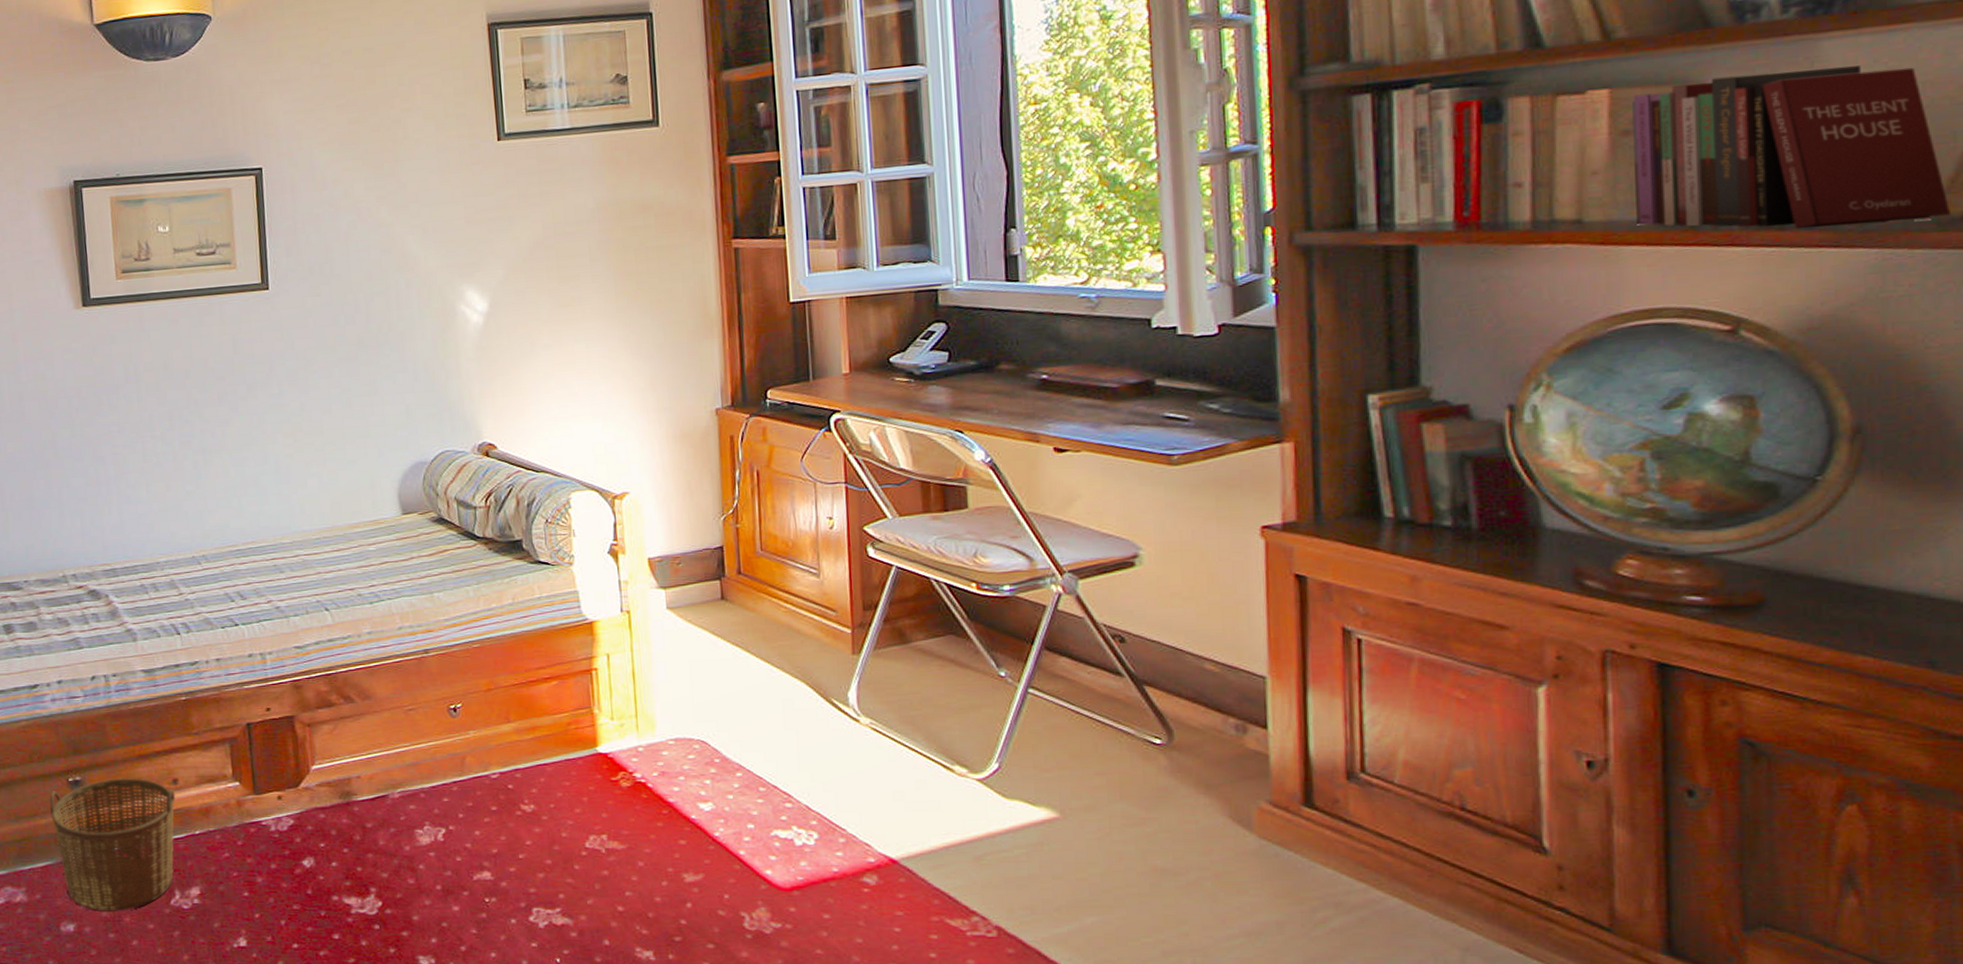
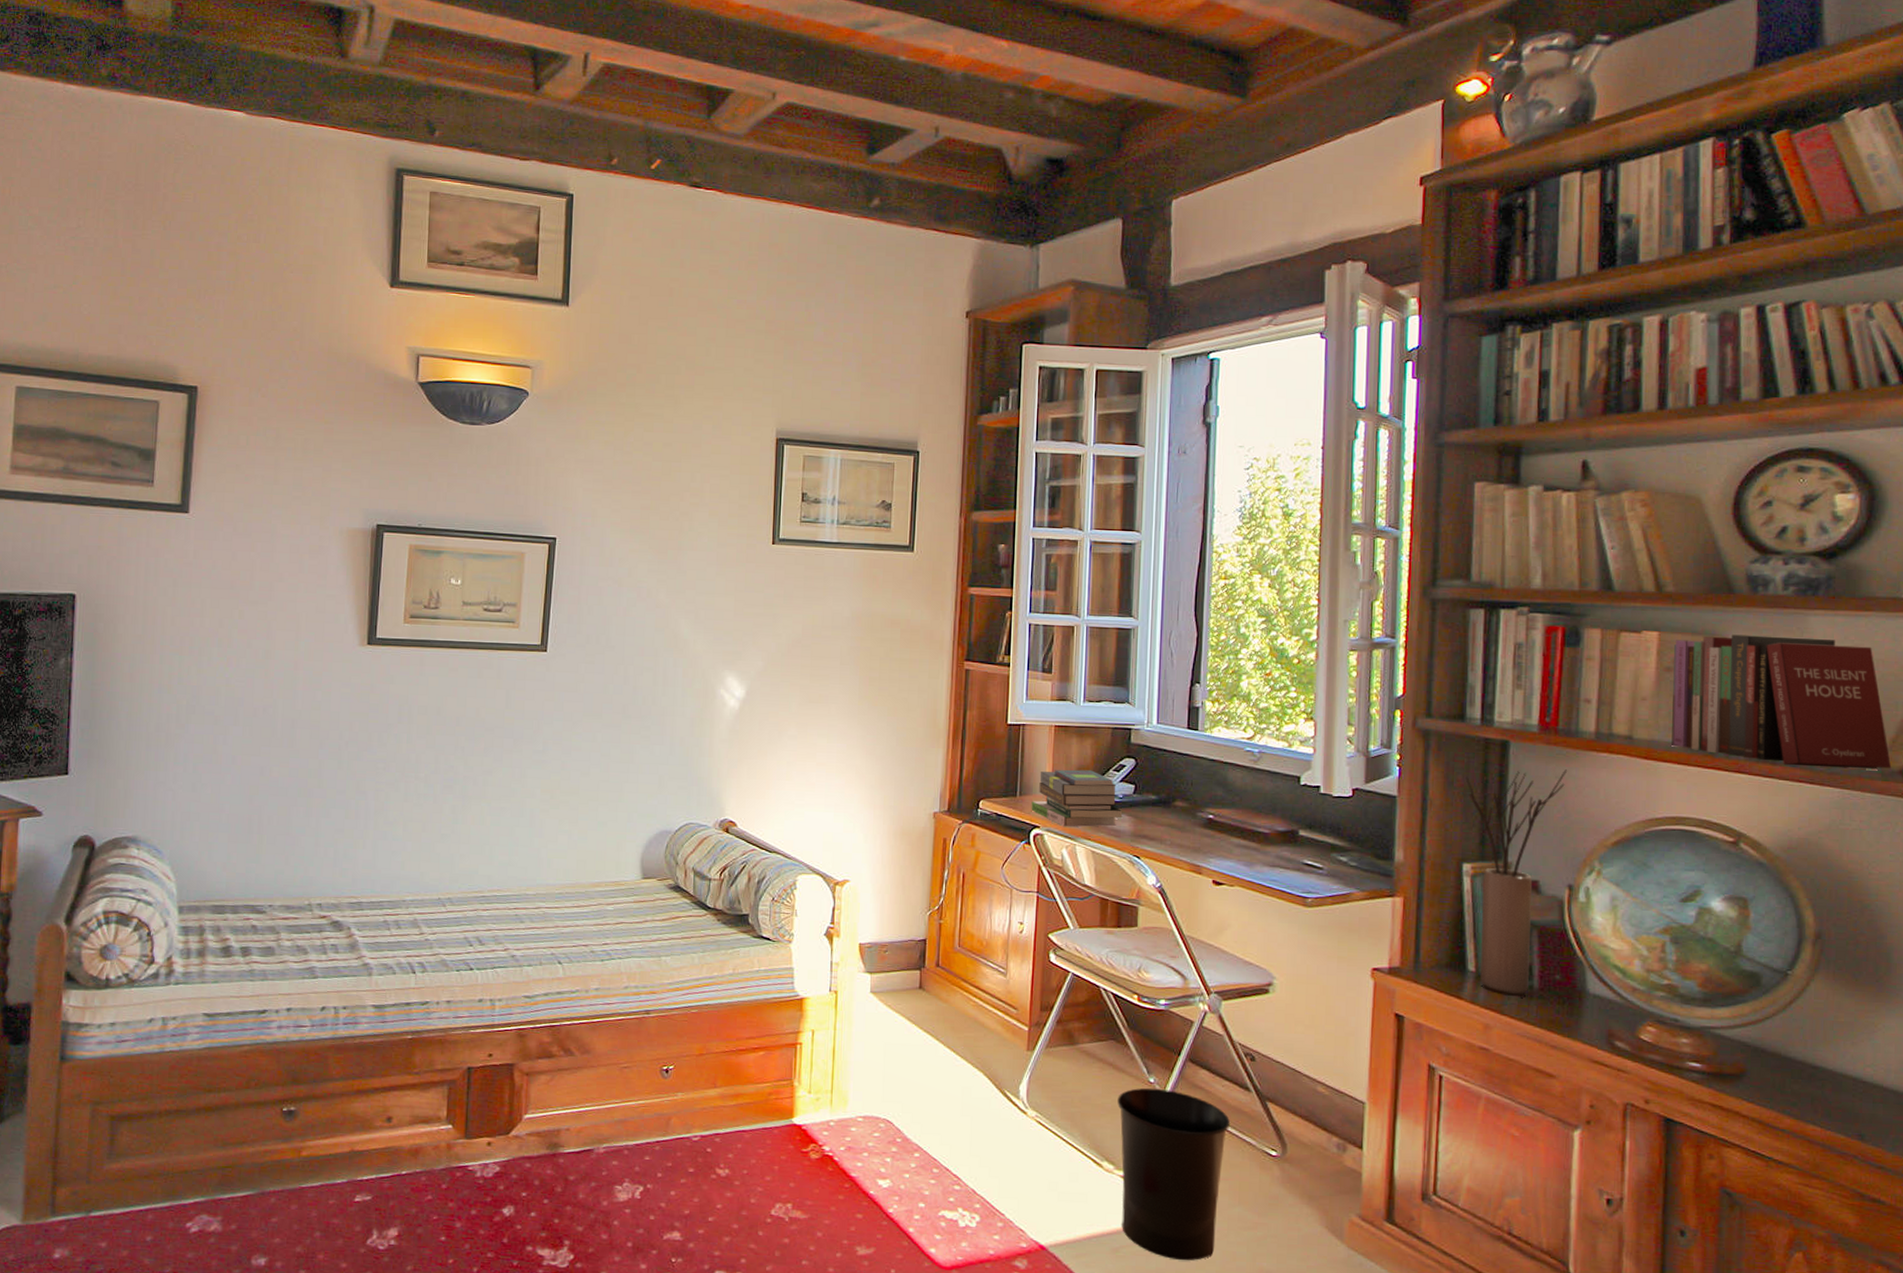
basket: present [49,778,176,911] -> none [259,1111,388,1248]
books: none [827,341,938,408] -> present [1031,769,1123,827]
waste bin: none [964,682,1101,864] -> present [1117,1087,1230,1260]
vase: none [1362,270,1498,541] -> present [1465,769,1568,996]

